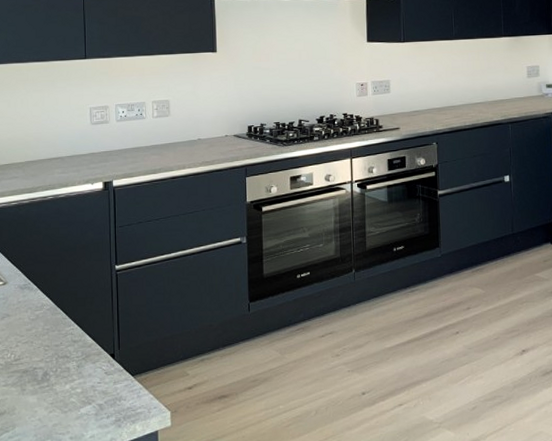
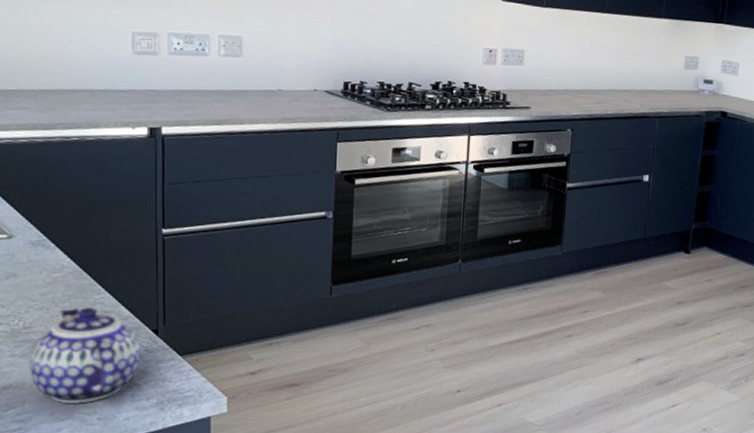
teapot: none [19,338,102,425] -> present [30,307,141,404]

